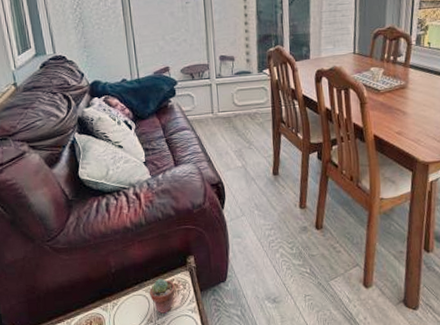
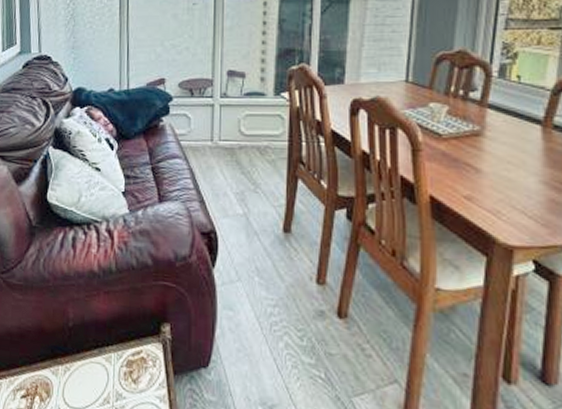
potted succulent: present [149,278,175,314] -> none [110,346,142,397]

